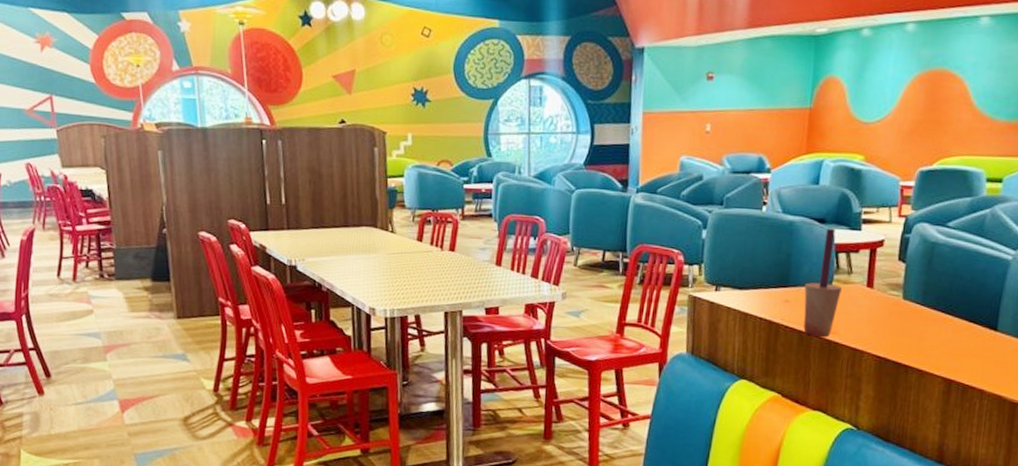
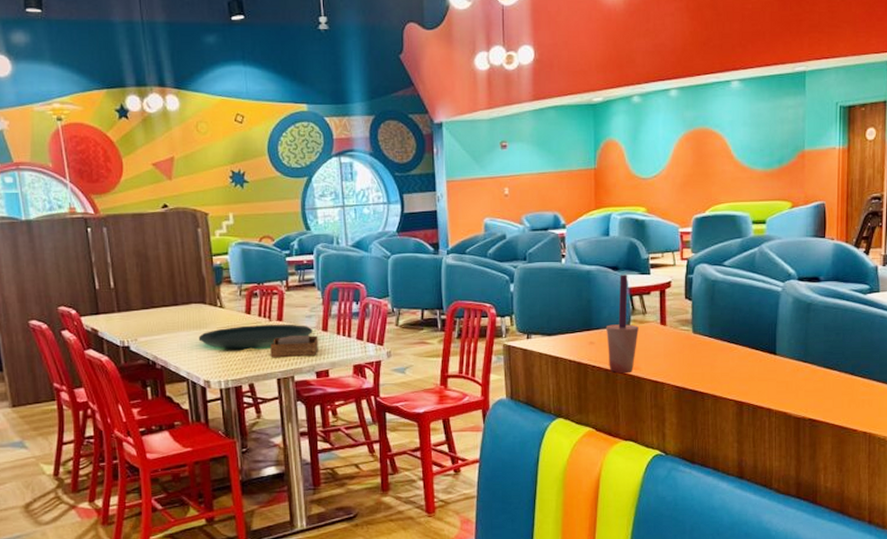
tray: none [367,253,486,279] -> present [198,324,313,350]
napkin holder: none [439,268,491,292] -> present [270,335,318,358]

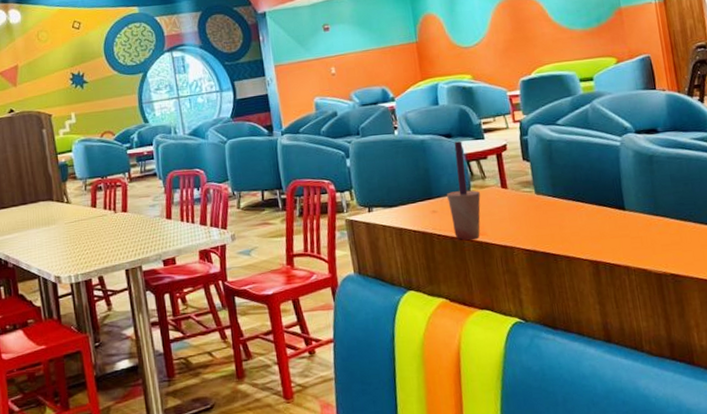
tray: present [198,324,313,350] -> none [47,214,158,244]
napkin holder: present [270,335,318,358] -> none [117,224,164,249]

